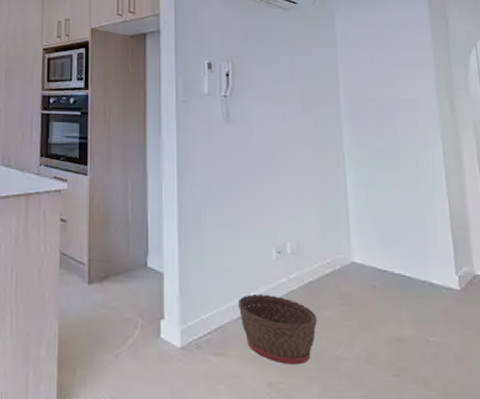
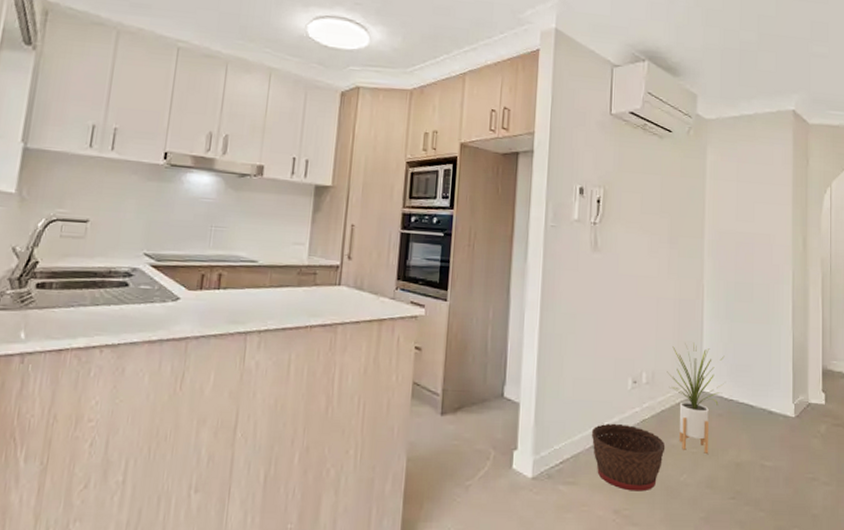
house plant: none [312,211,377,327] -> present [667,342,725,454]

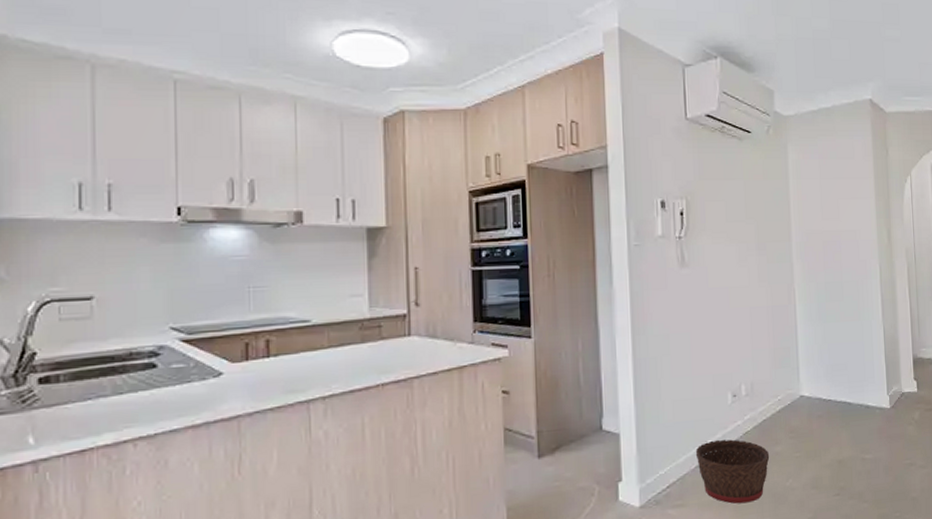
house plant: present [667,342,725,454] -> none [765,348,823,456]

